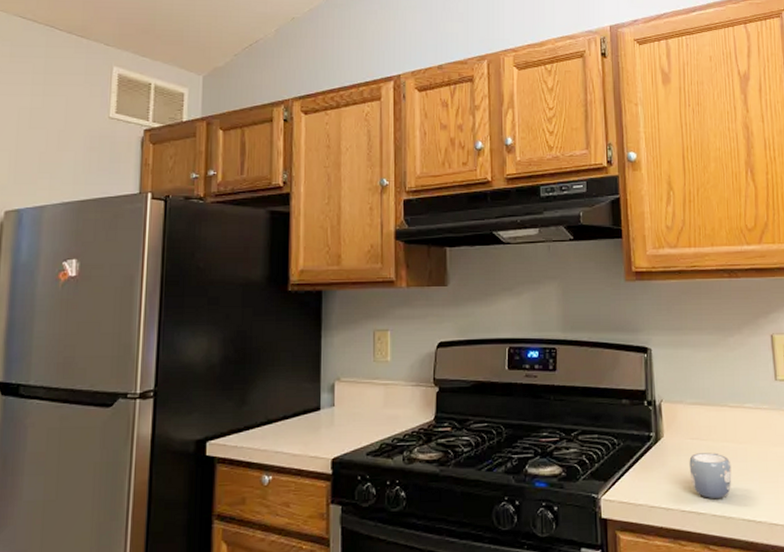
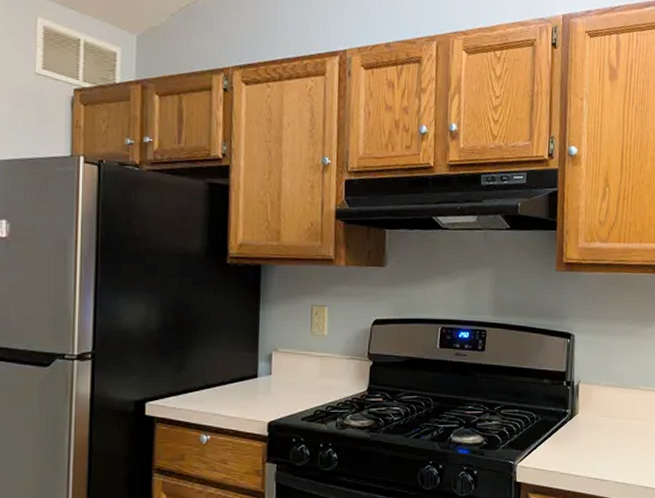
mug: present [689,452,732,499] -> none [598,429,636,469]

